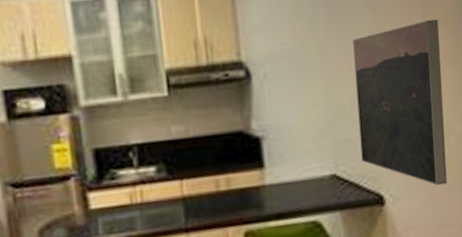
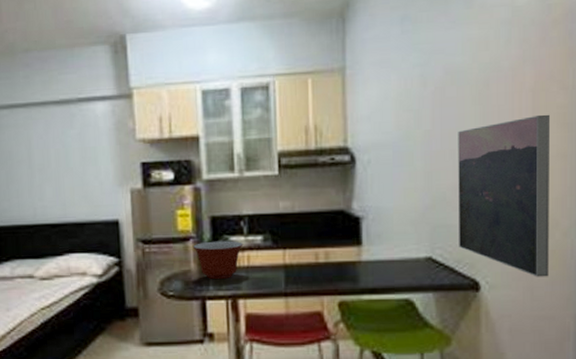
mixing bowl: none [75,175,135,222] -> present [193,240,244,280]

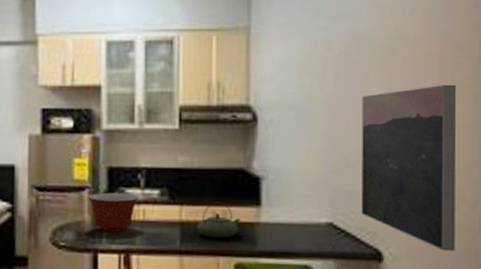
teapot: none [299,244,342,279] -> present [196,202,241,238]

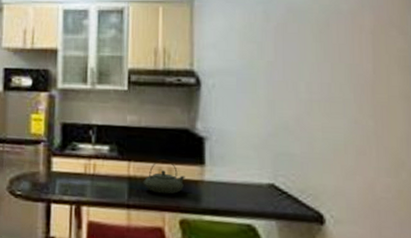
mixing bowl: present [88,192,140,233] -> none [44,146,91,185]
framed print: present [361,84,457,252] -> none [300,56,397,218]

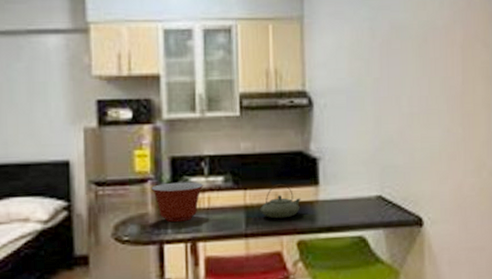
mixing bowl: none [44,146,91,185] -> present [151,182,204,223]

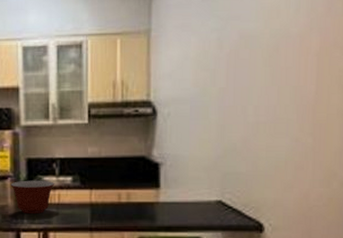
teapot: present [260,184,301,219] -> none [104,186,142,216]

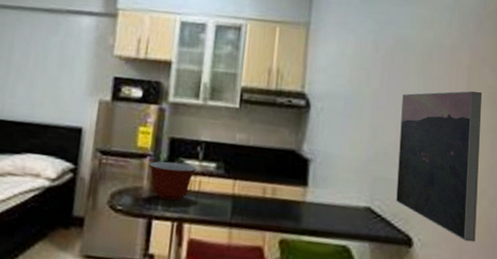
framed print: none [246,77,333,222] -> present [396,91,483,242]

